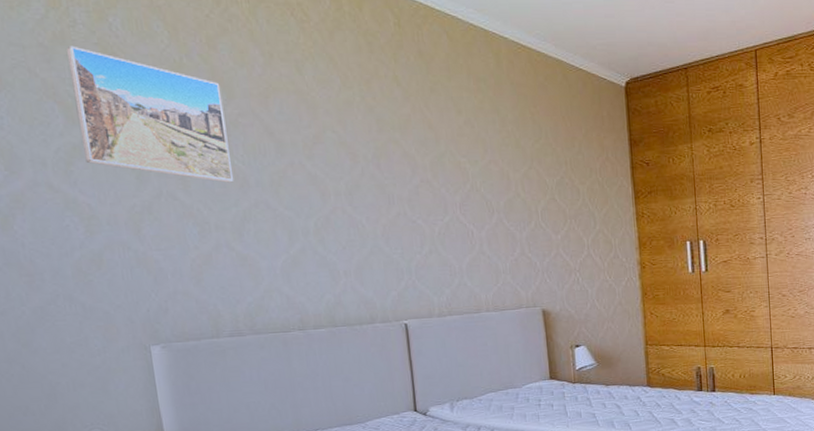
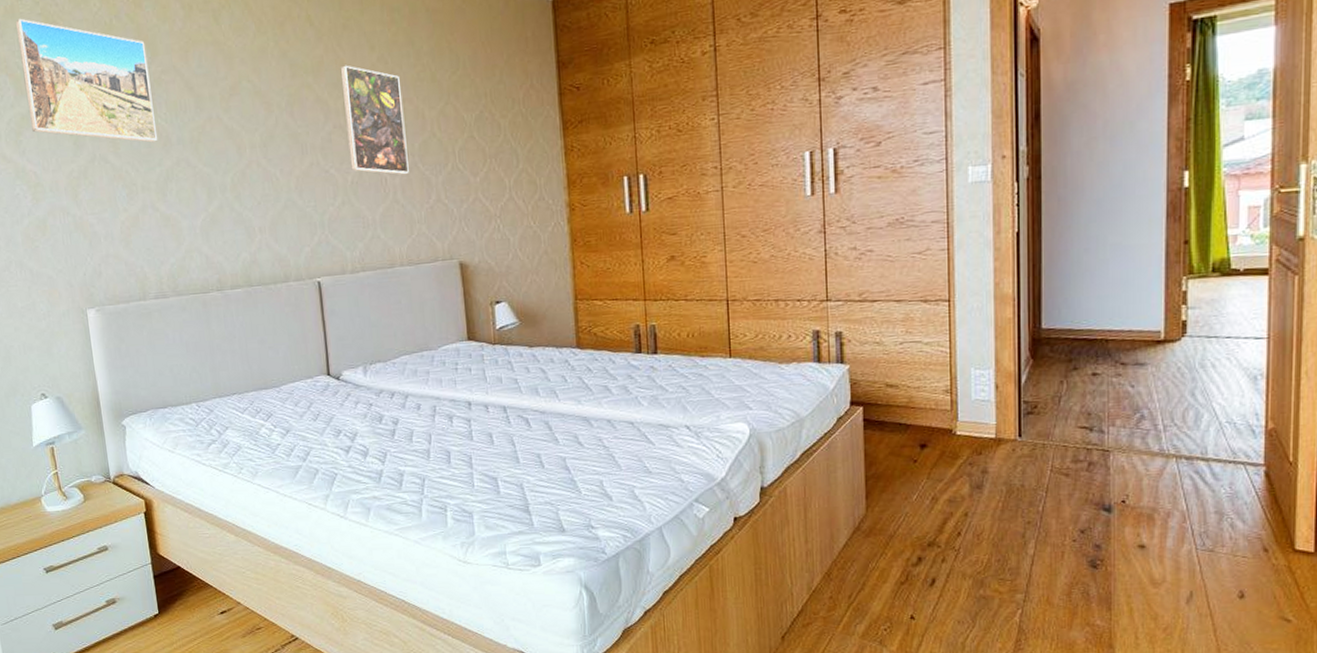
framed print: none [427,125,495,229] -> present [340,65,409,175]

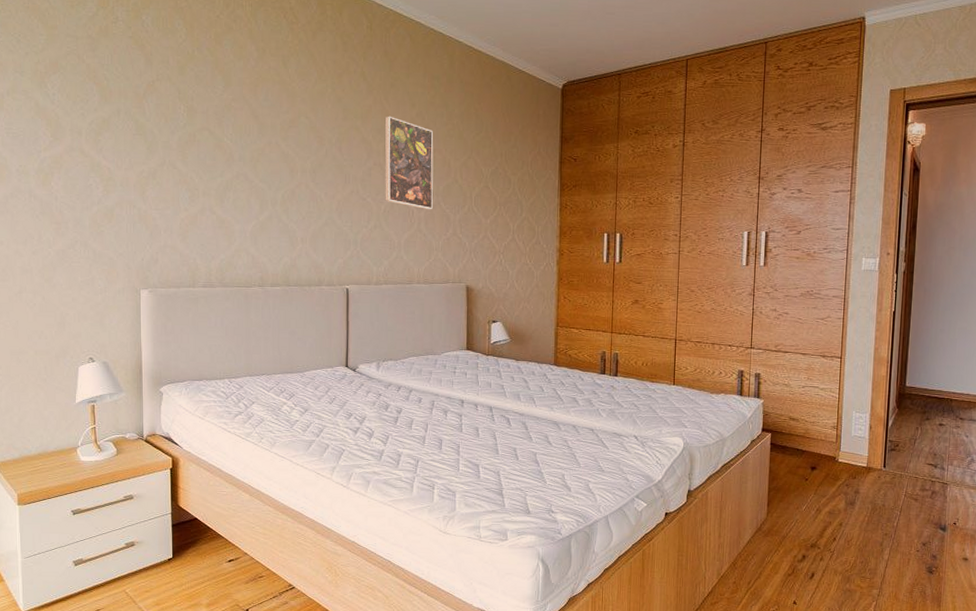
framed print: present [15,18,158,143] -> none [107,38,222,157]

